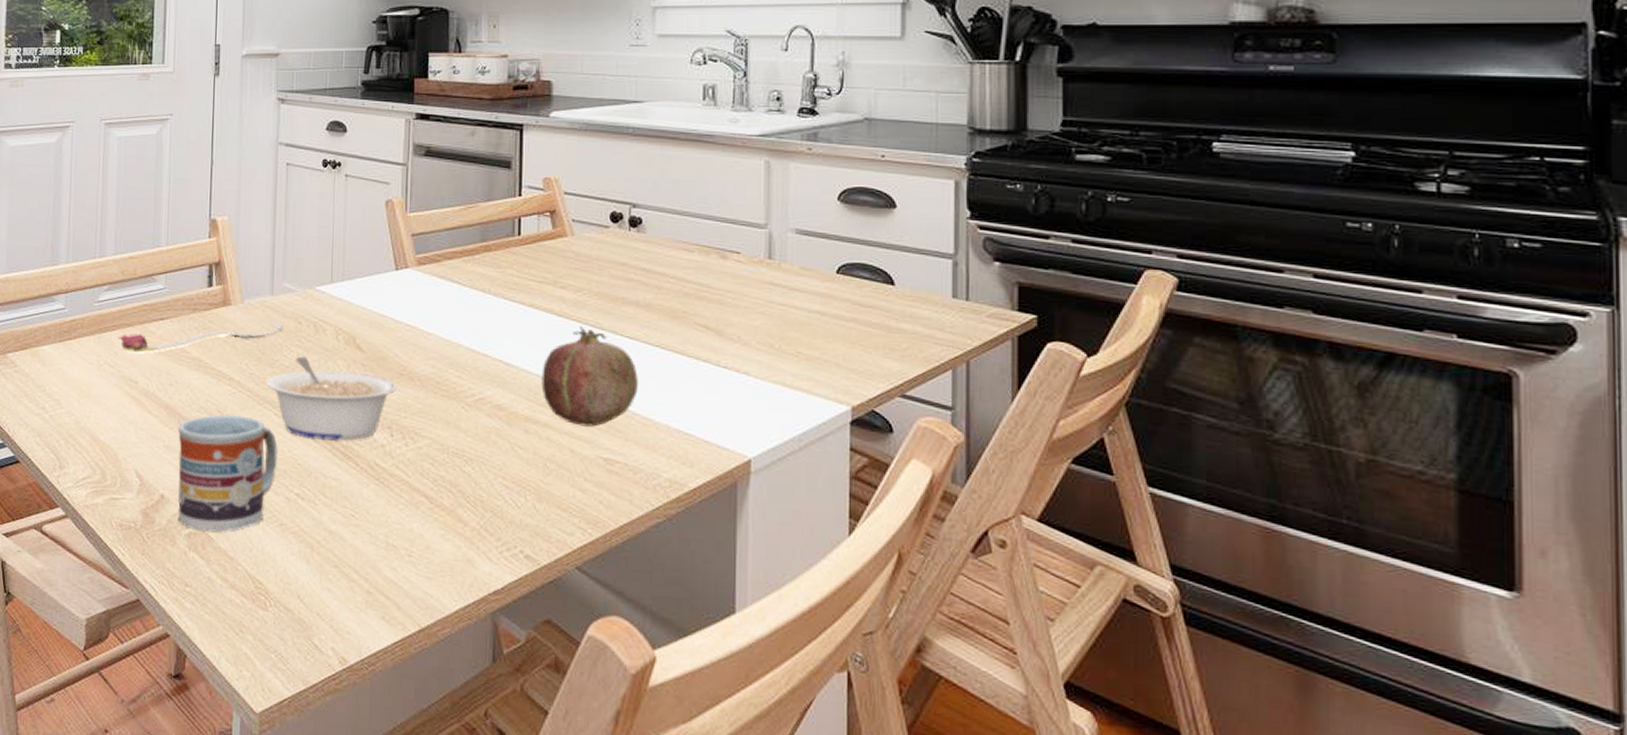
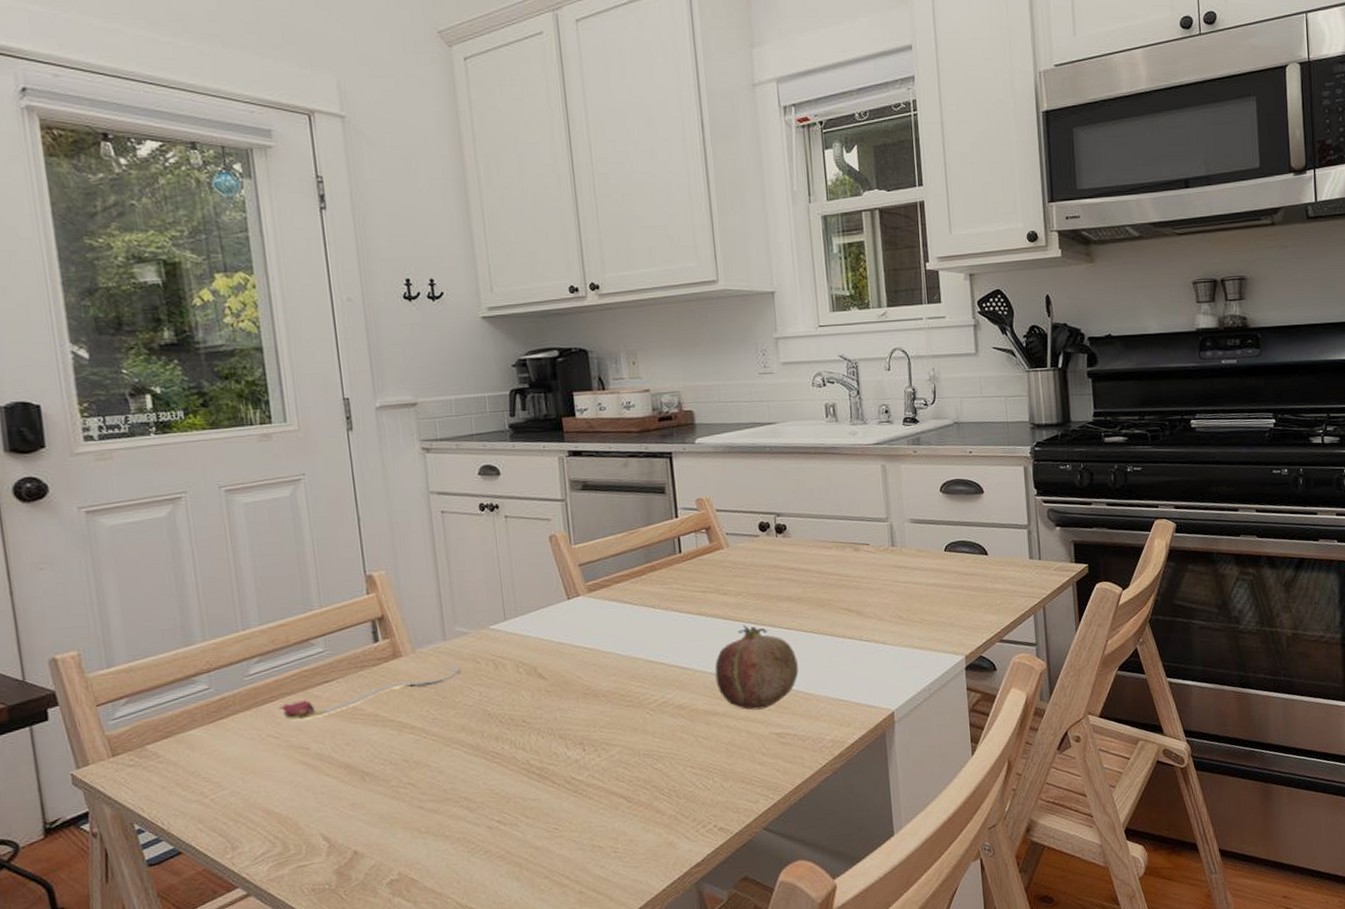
cup: present [177,414,278,533] -> none [363,759,474,877]
legume: present [265,356,398,441] -> none [450,693,584,769]

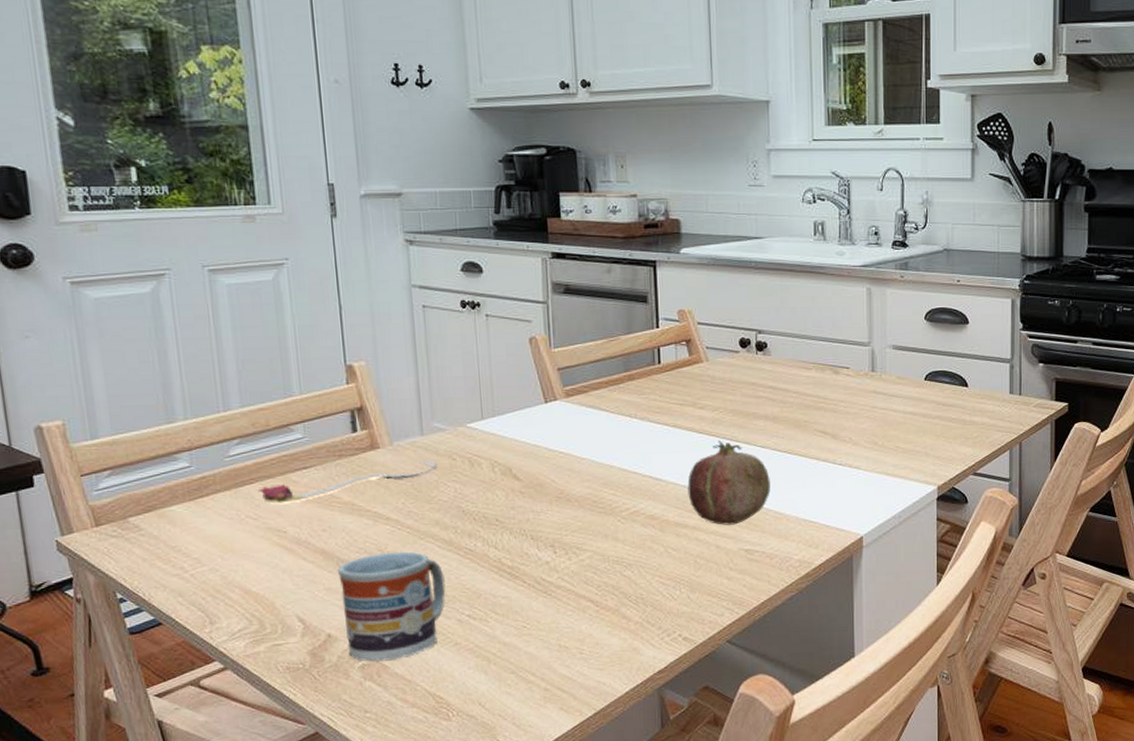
cup: none [363,759,474,877] -> present [338,551,446,662]

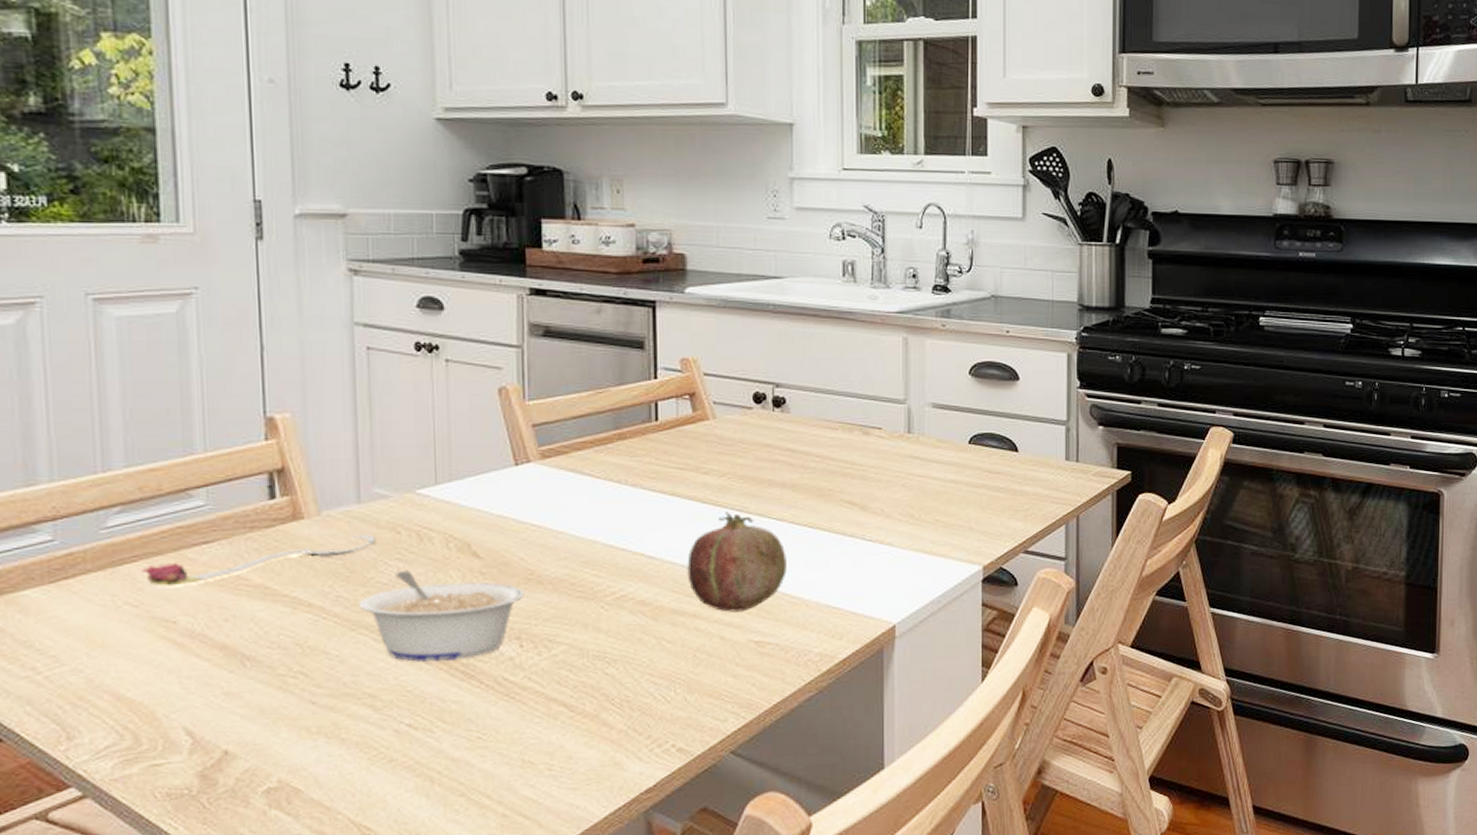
cup: present [338,551,446,662] -> none [242,646,381,785]
legume: none [425,490,557,565] -> present [358,570,525,662]

